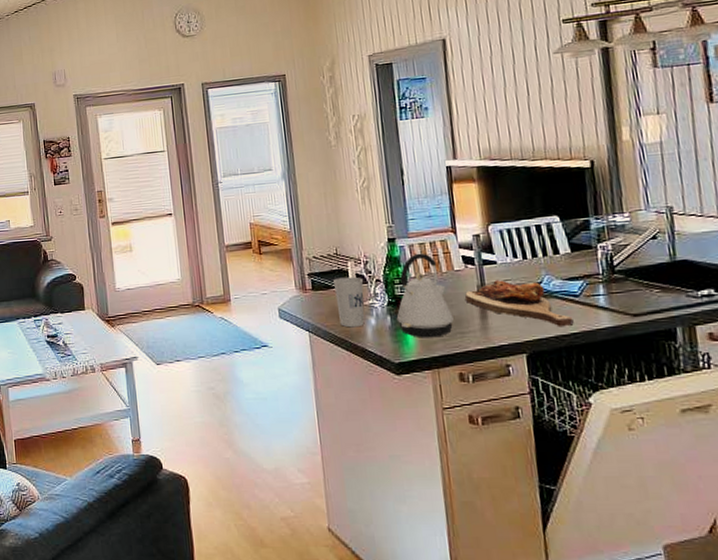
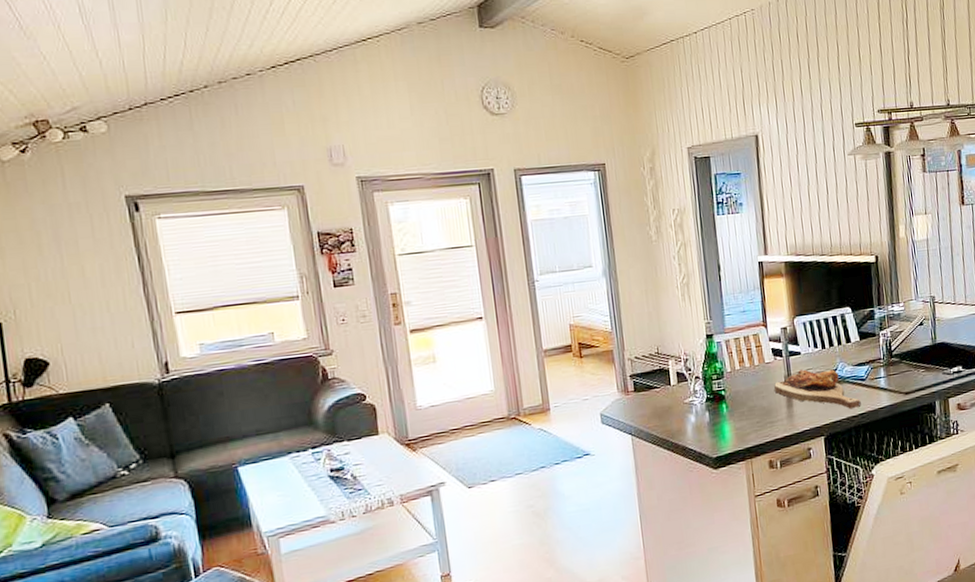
cup: present [333,276,365,328] -> none [655,375,685,427]
kettle: present [396,253,454,338] -> none [714,347,764,431]

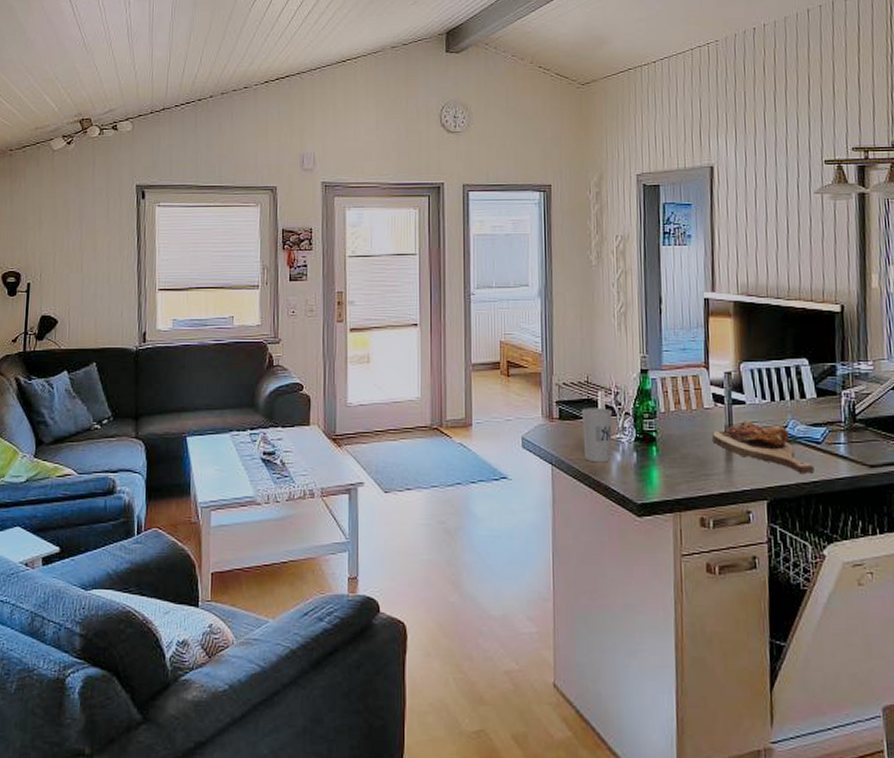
cup: none [655,375,685,427] -> present [582,408,612,463]

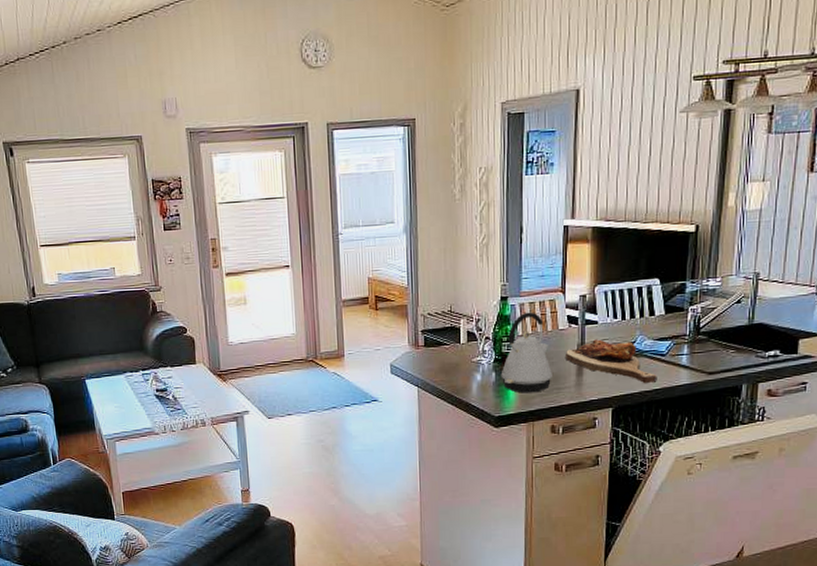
cup: present [582,408,612,463] -> none [445,334,473,383]
kettle: none [642,387,699,479] -> present [501,312,552,393]

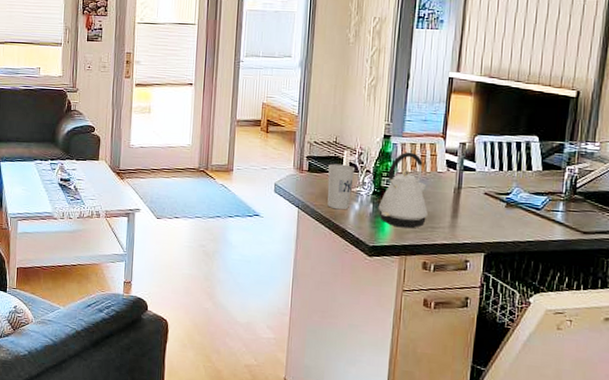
cup: none [445,334,473,383] -> present [327,163,354,210]
cutting board: present [565,339,657,384] -> none [441,185,531,235]

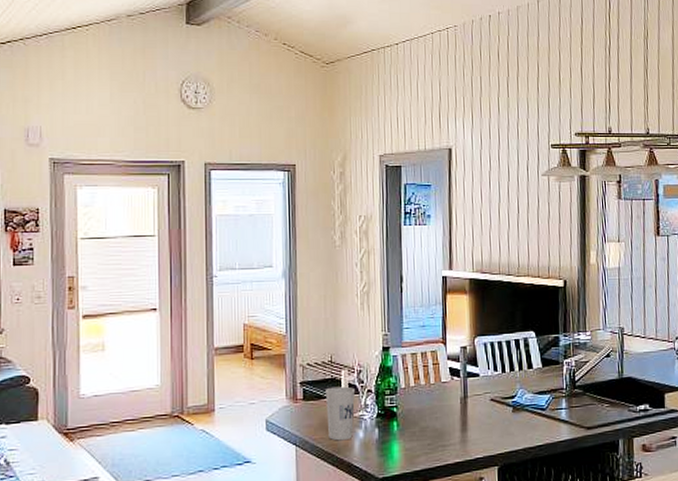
kettle: present [378,152,428,229] -> none [384,363,437,452]

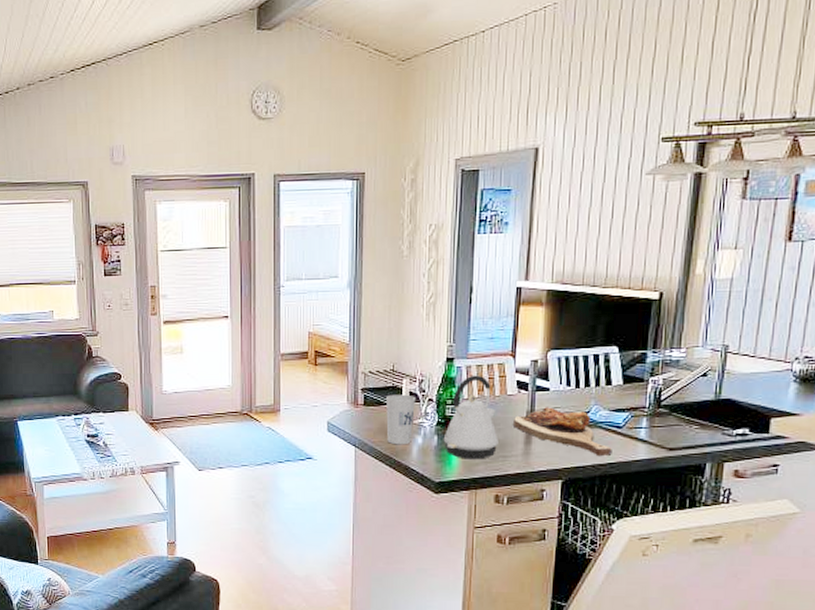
kettle: none [384,363,437,452] -> present [443,375,499,460]
cutting board: none [448,393,540,440] -> present [512,407,612,457]

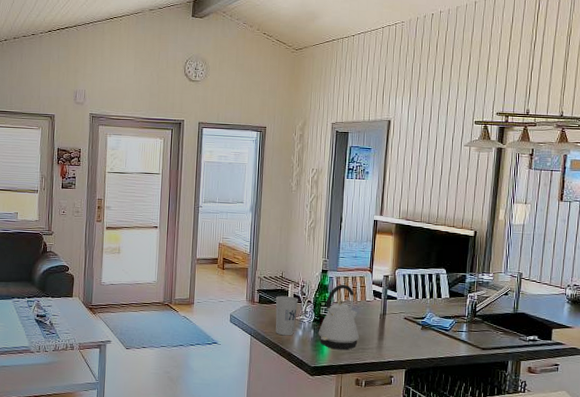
cutting board: present [512,407,612,457] -> none [369,312,442,353]

